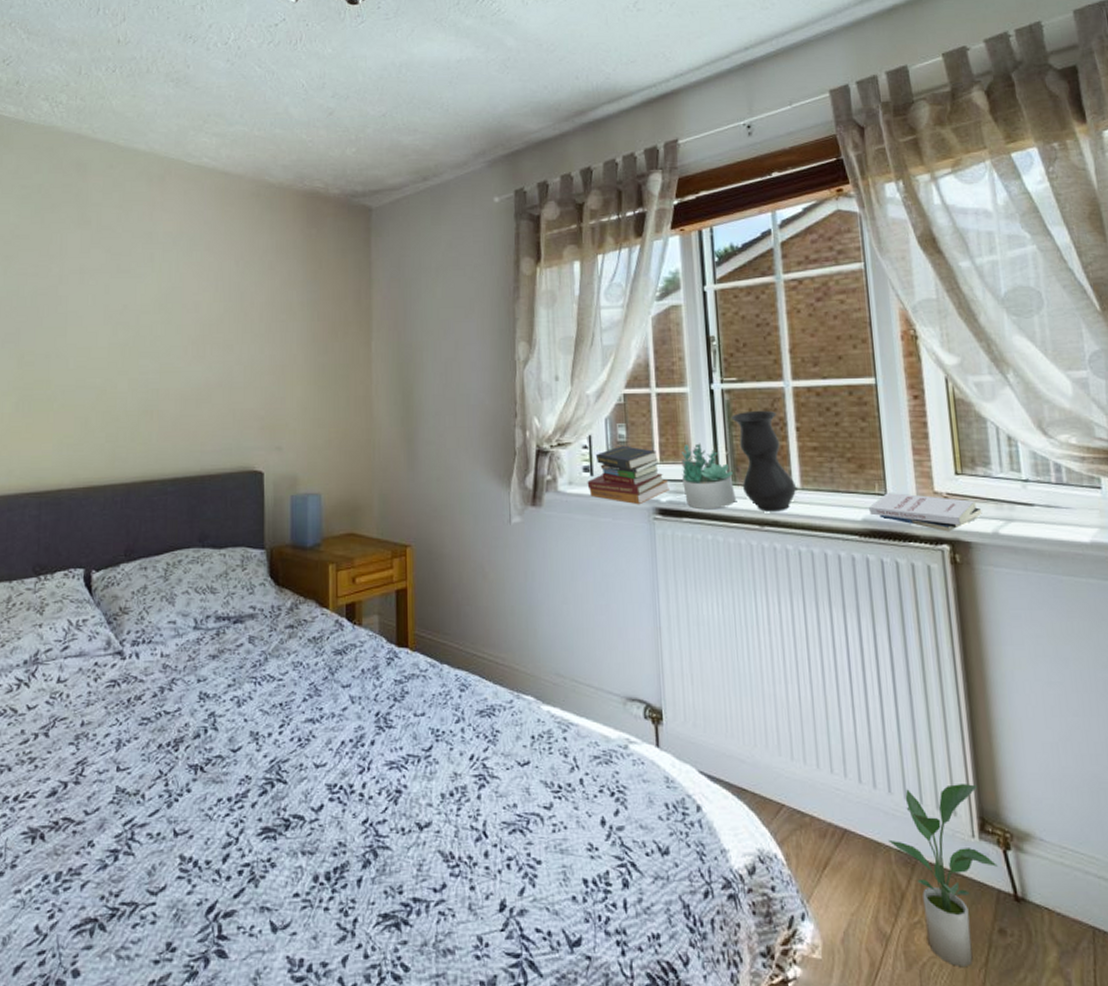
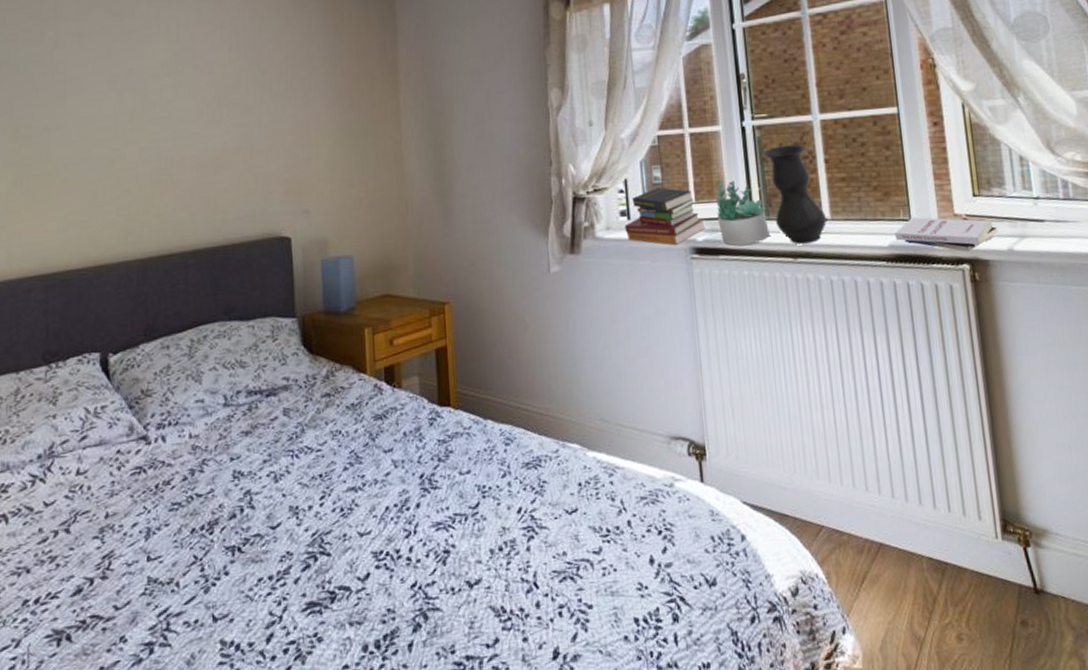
potted plant: present [889,784,998,966] -> none [920,489,1019,660]

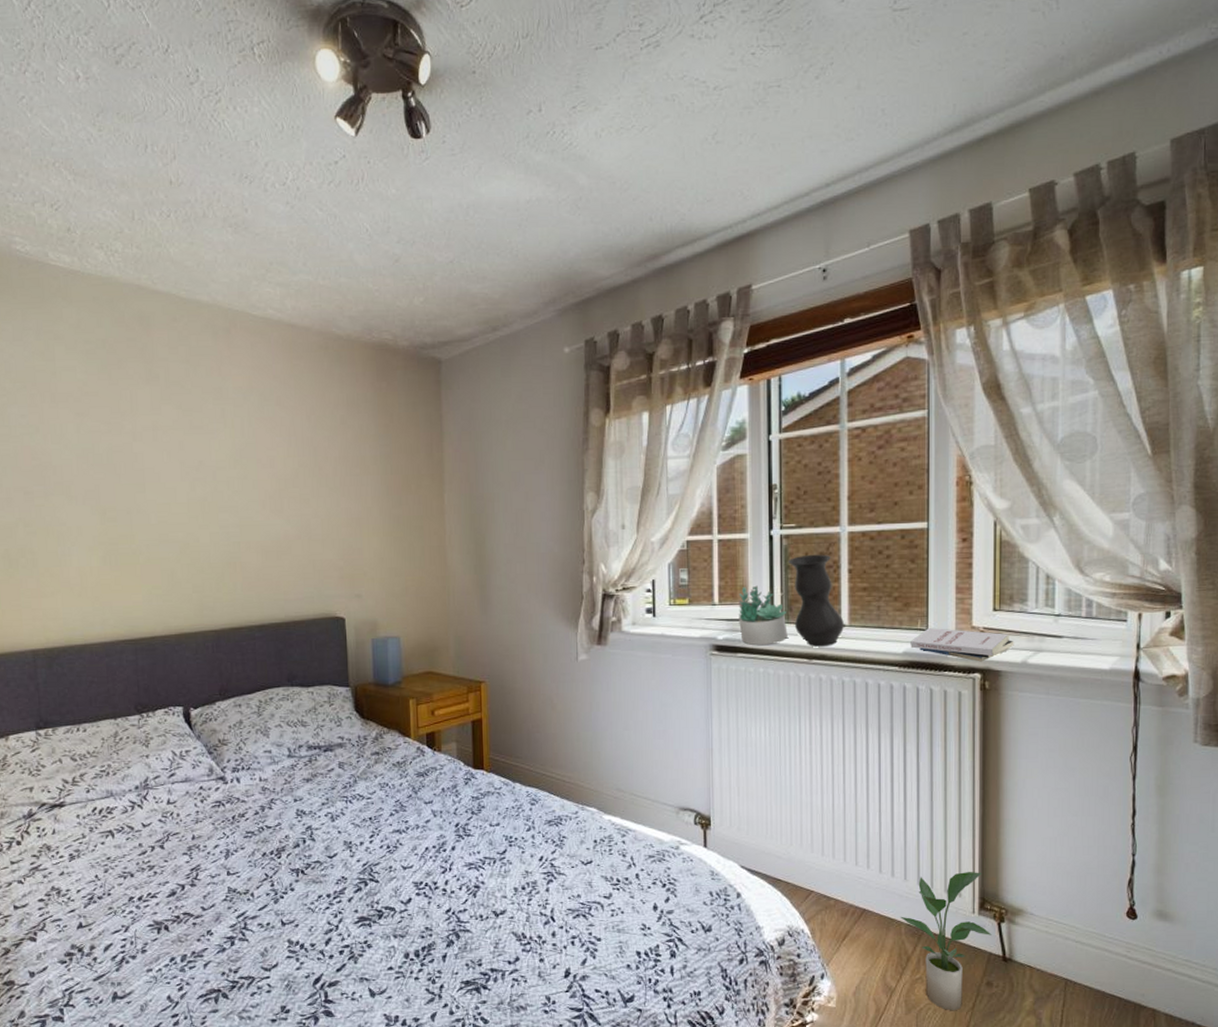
books: present [624,187,705,246] -> none [650,589,726,643]
potted plant: none [920,489,1019,660] -> present [901,872,992,1010]

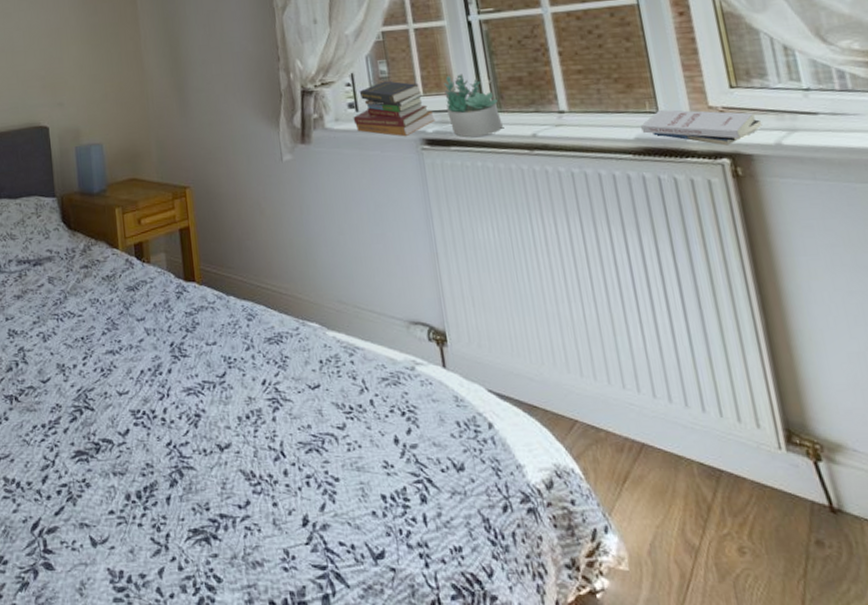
books: none [650,589,726,643] -> present [353,81,435,137]
vase: present [788,554,844,648] -> none [491,37,564,137]
potted plant: present [901,872,992,1010] -> none [689,396,809,578]

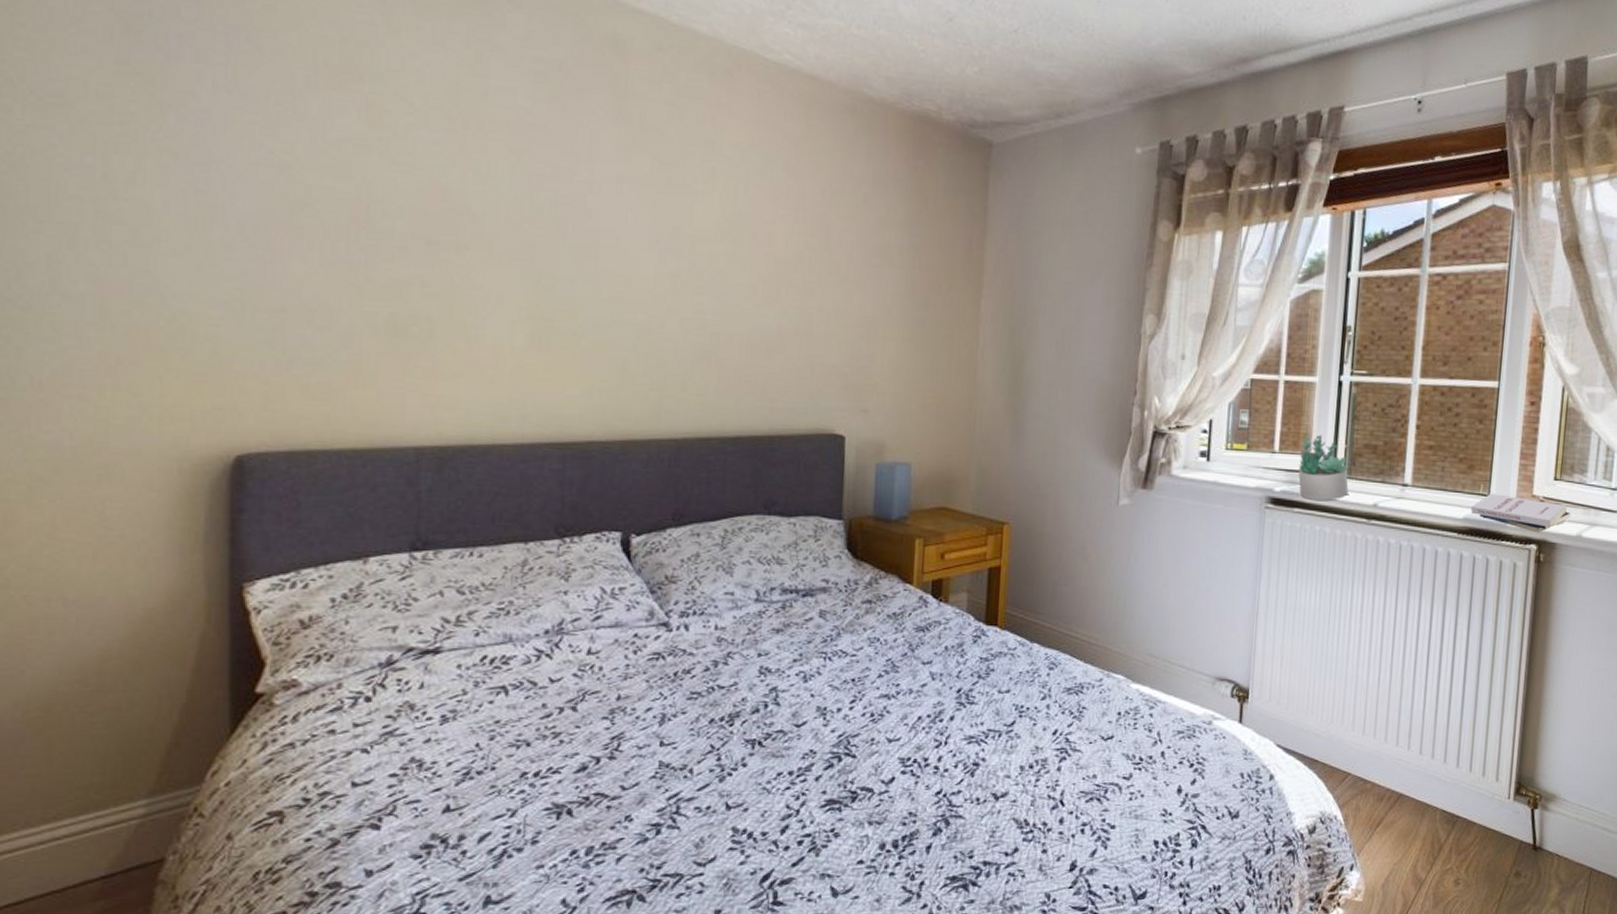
books: present [353,81,435,137] -> none [1202,432,1285,493]

